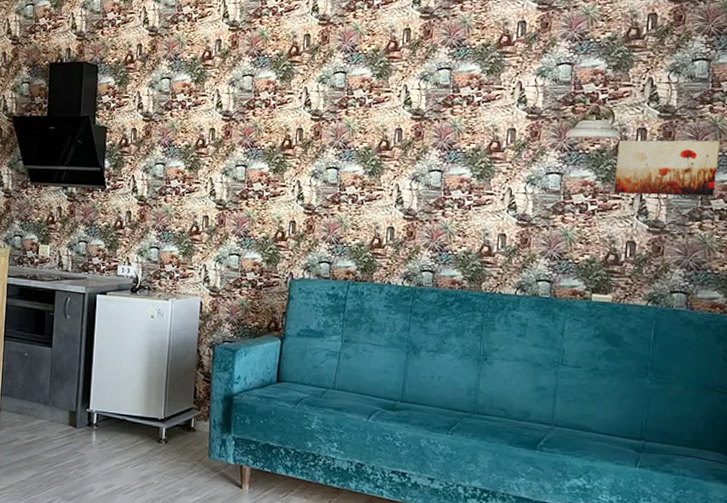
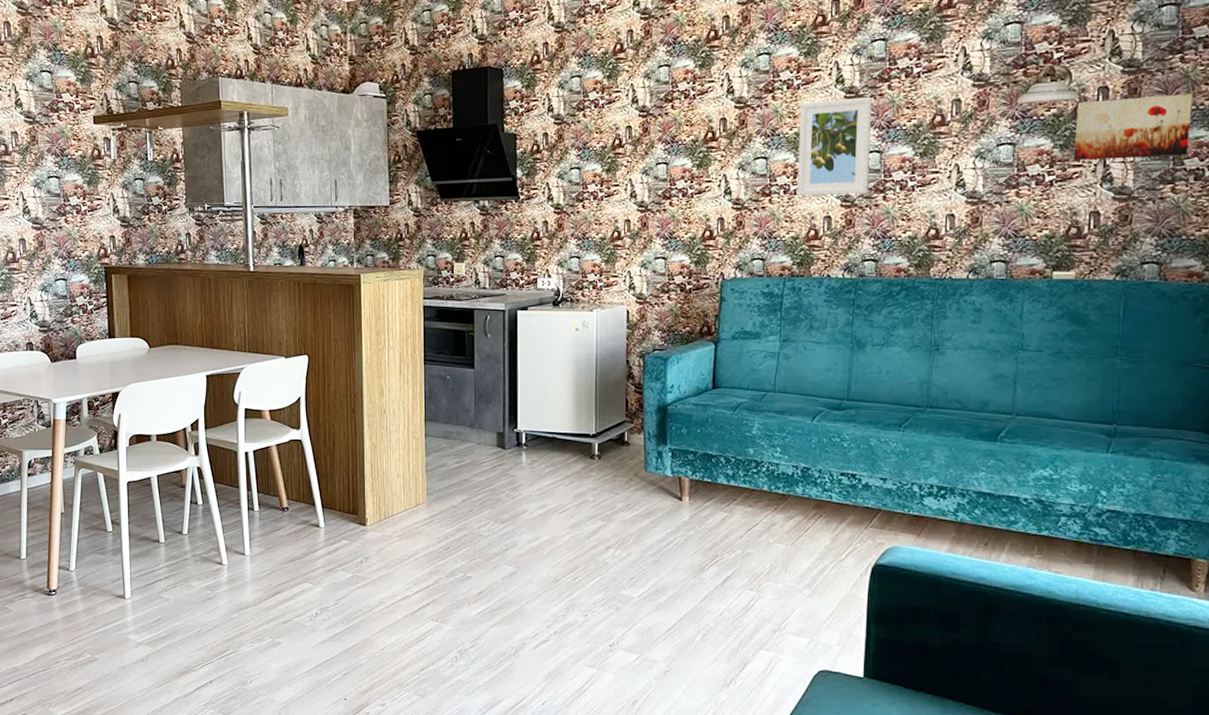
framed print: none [364,119,436,209] -> present [797,96,872,195]

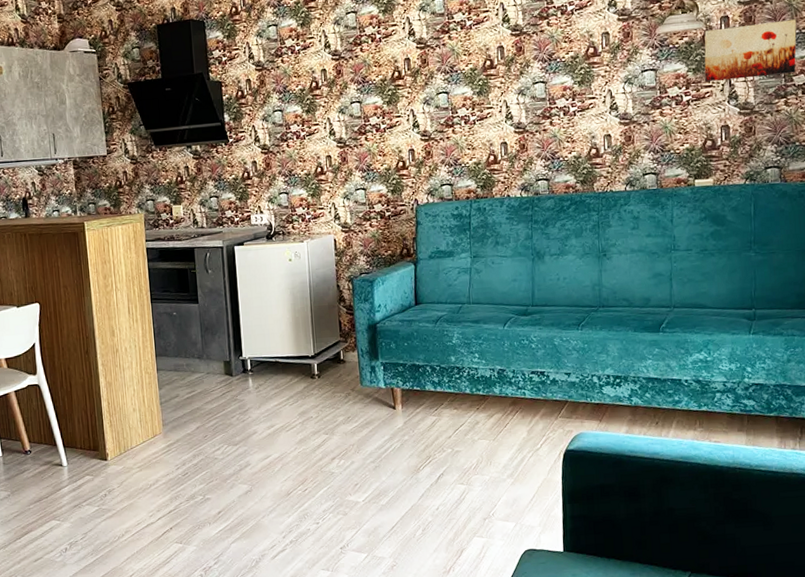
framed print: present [797,96,872,195] -> none [473,33,537,125]

